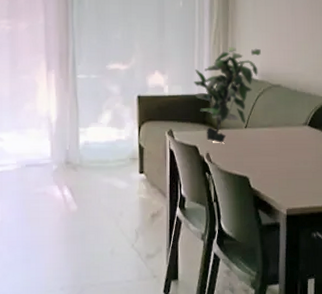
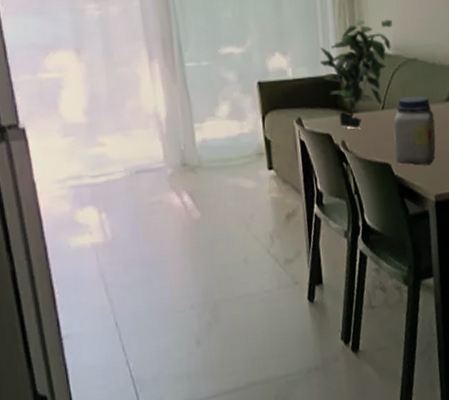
jar: none [253,118,292,181] -> present [393,96,436,166]

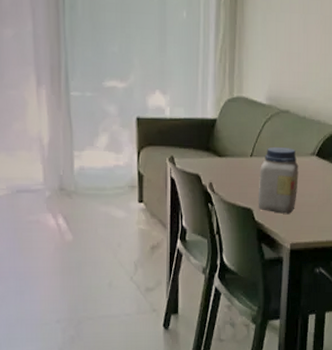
potted plant: present [319,19,392,129] -> none [196,66,270,172]

